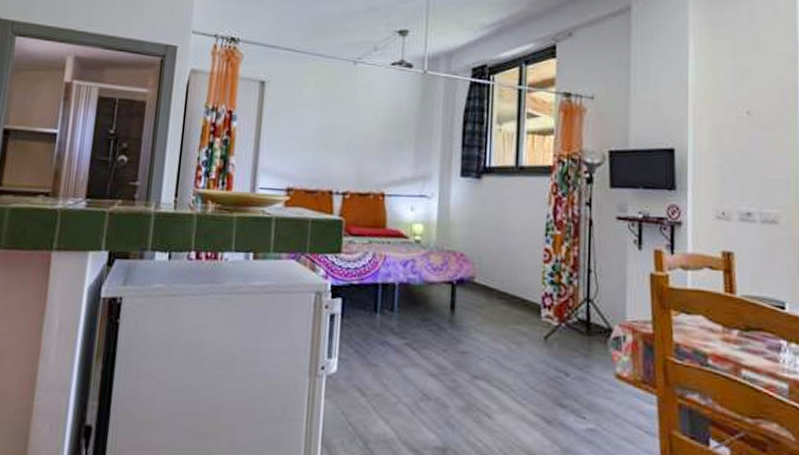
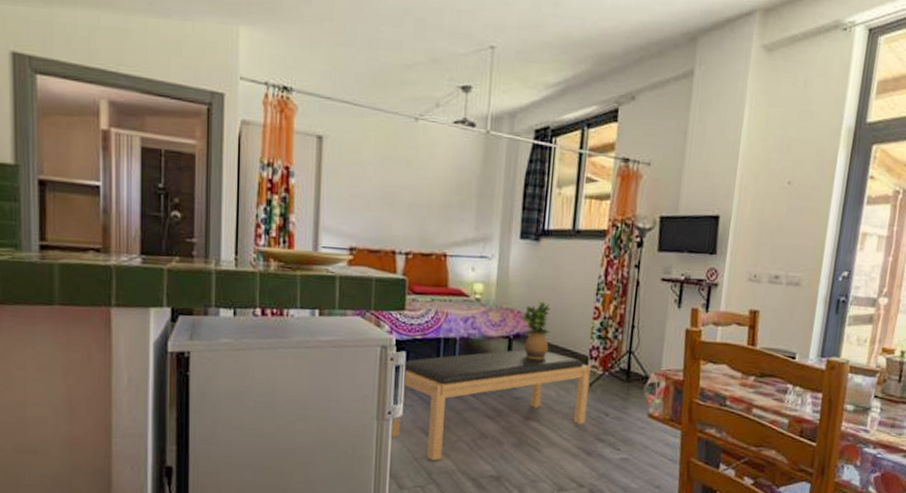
bench: none [322,297,545,427] -> present [389,350,591,461]
potted plant: none [464,242,497,308] -> present [521,301,551,360]

